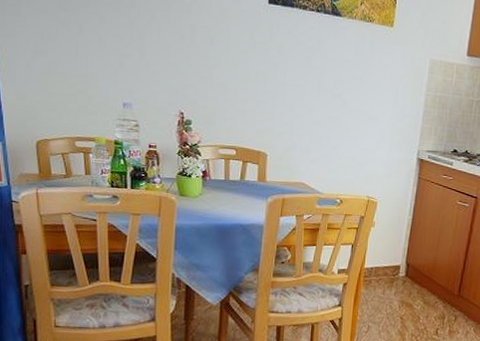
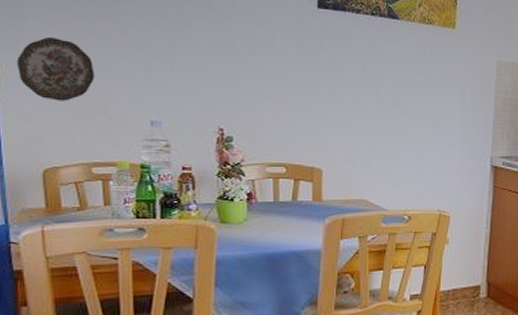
decorative plate: none [13,23,77,82] -> present [16,36,95,101]

